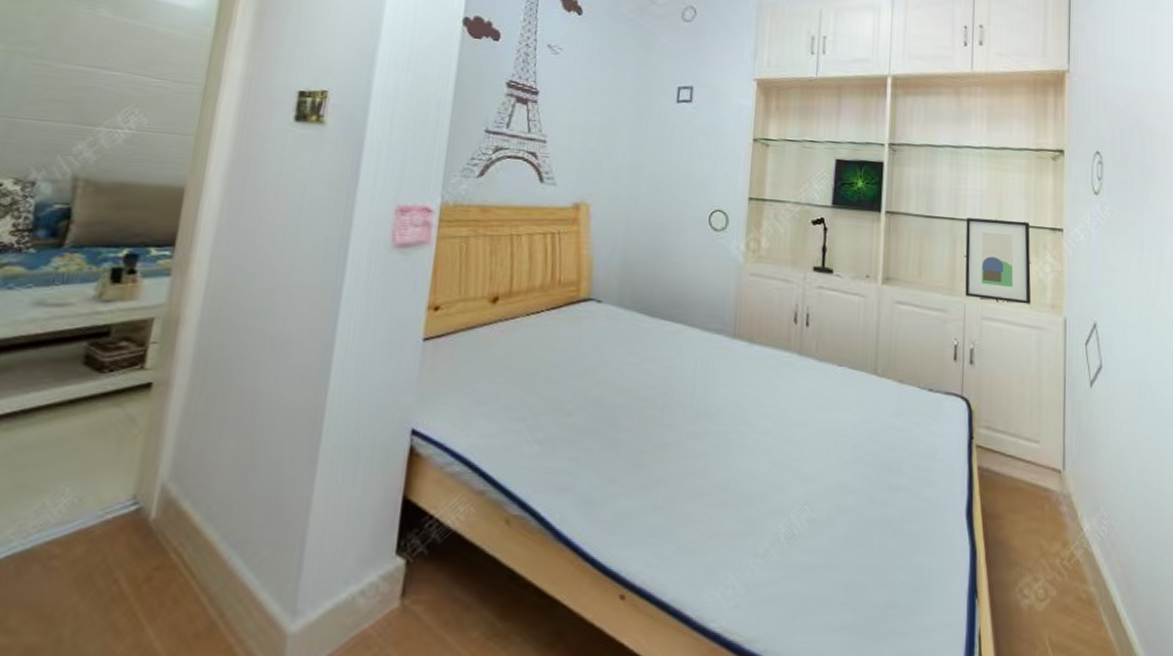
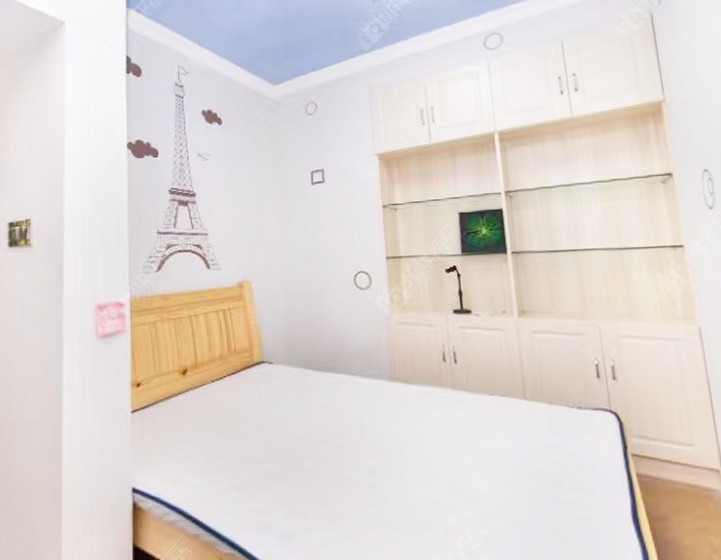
picture frame: present [964,218,1031,304] -> none [588,243,663,320]

